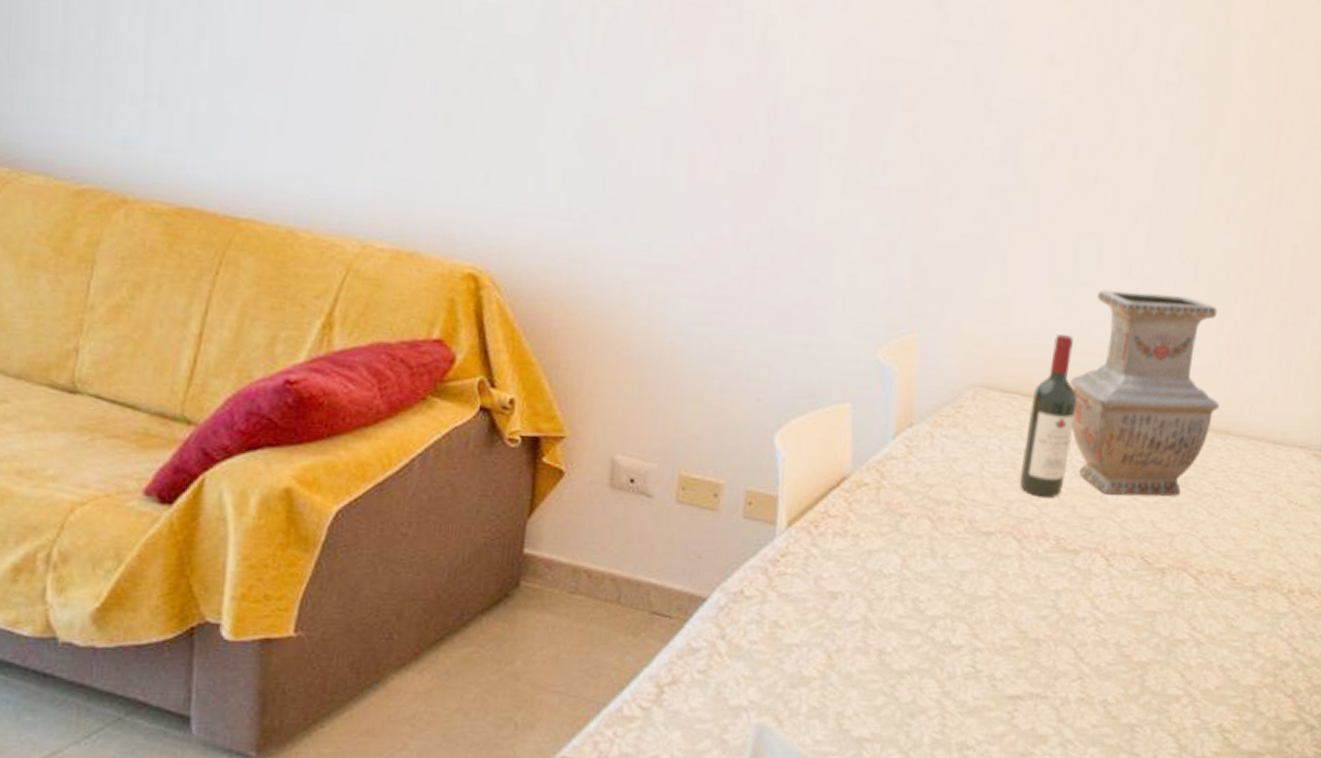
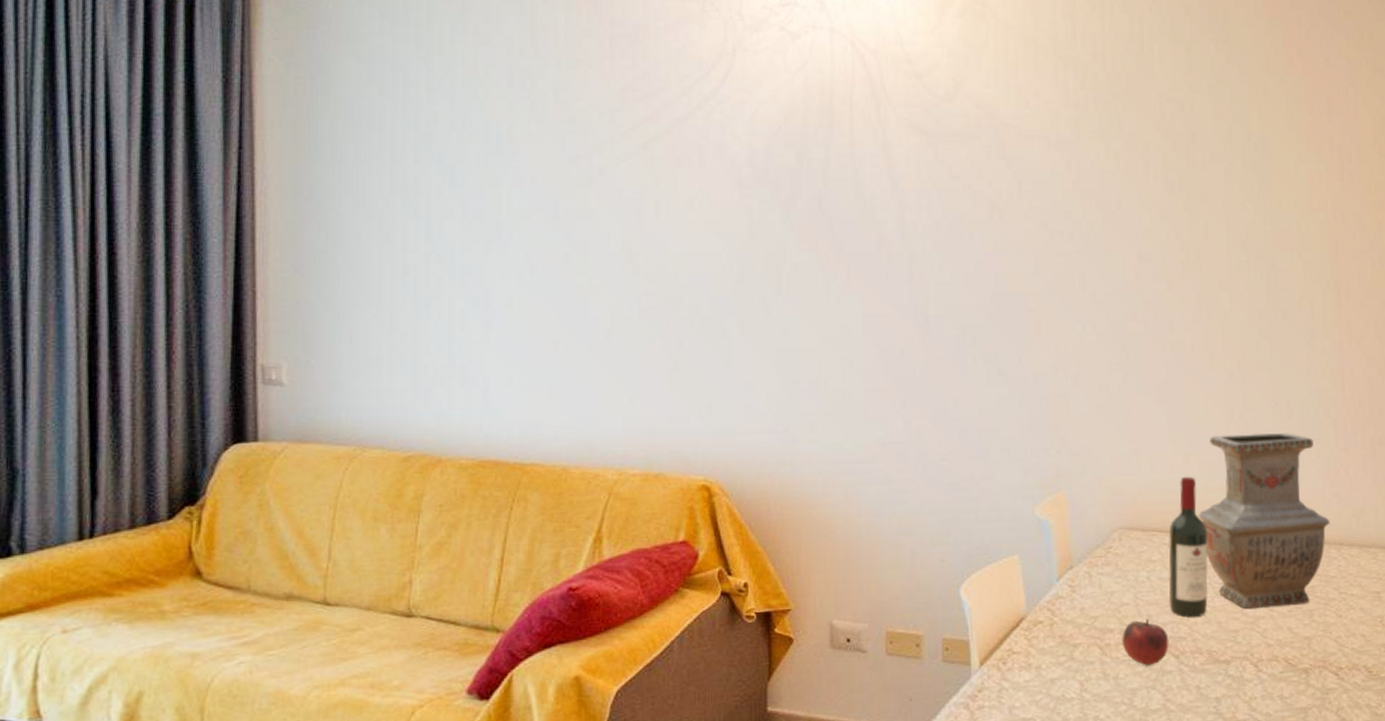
fruit: none [957,493,1013,547] -> present [1122,618,1169,666]

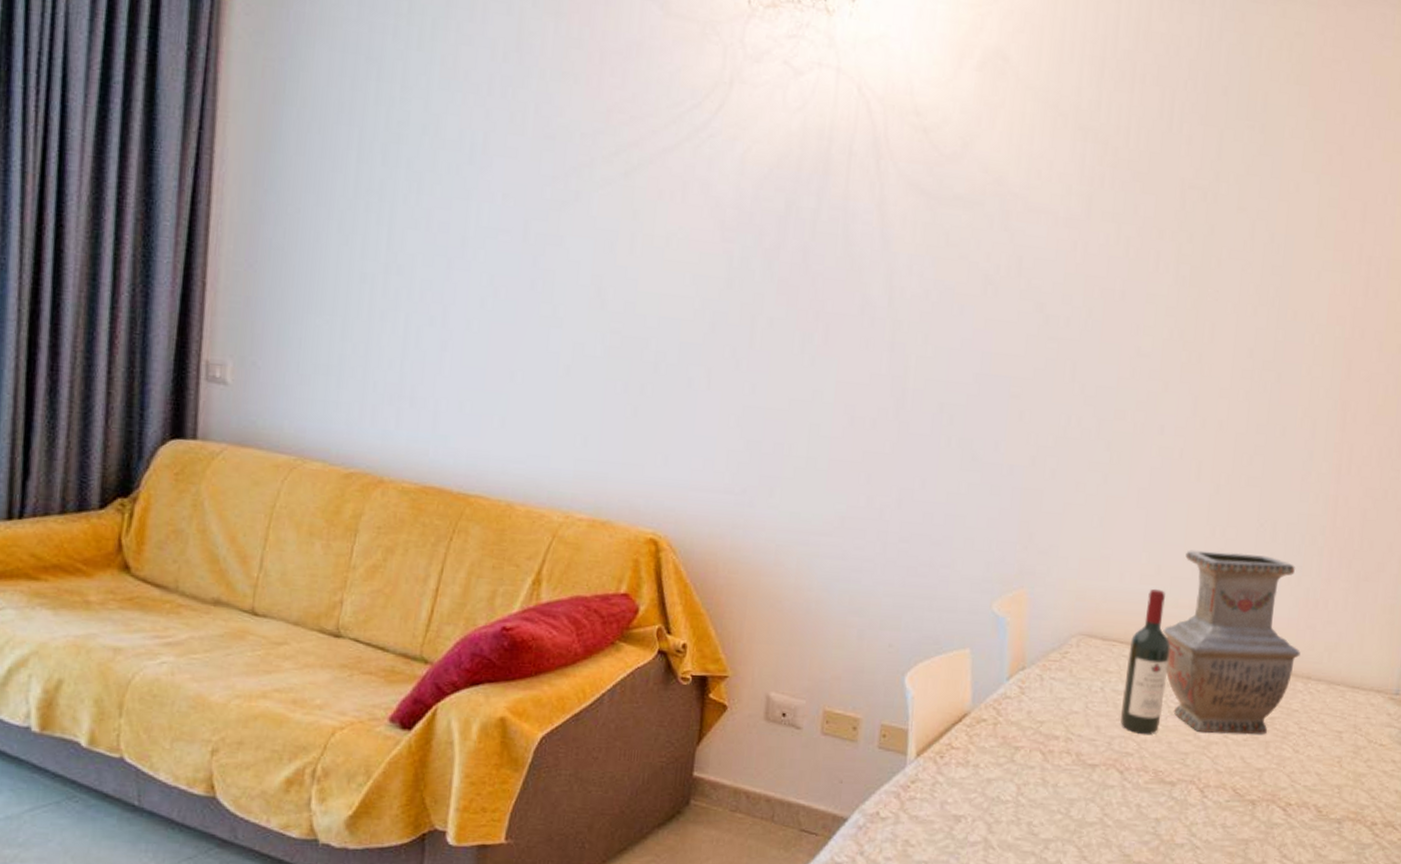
fruit: present [1122,618,1169,666] -> none [1066,729,1115,778]

